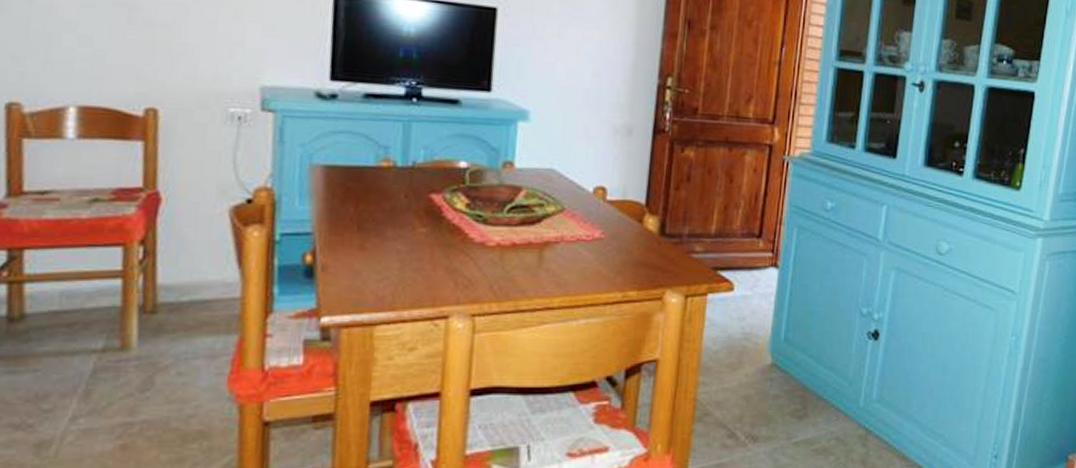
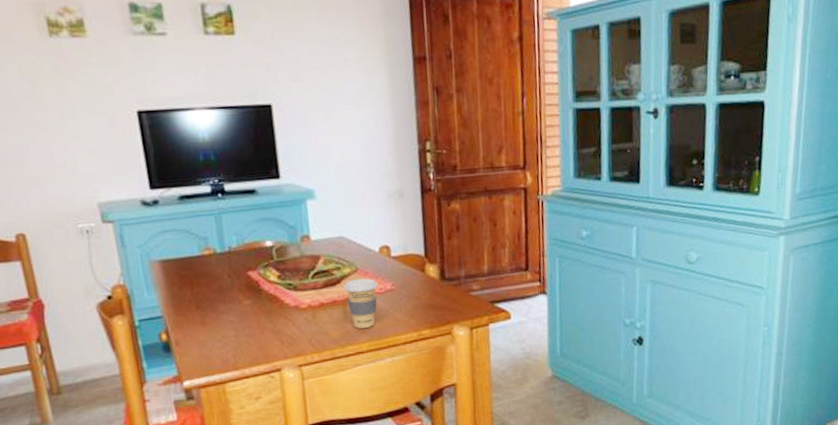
coffee cup: none [543,220,585,280] -> present [343,278,378,329]

